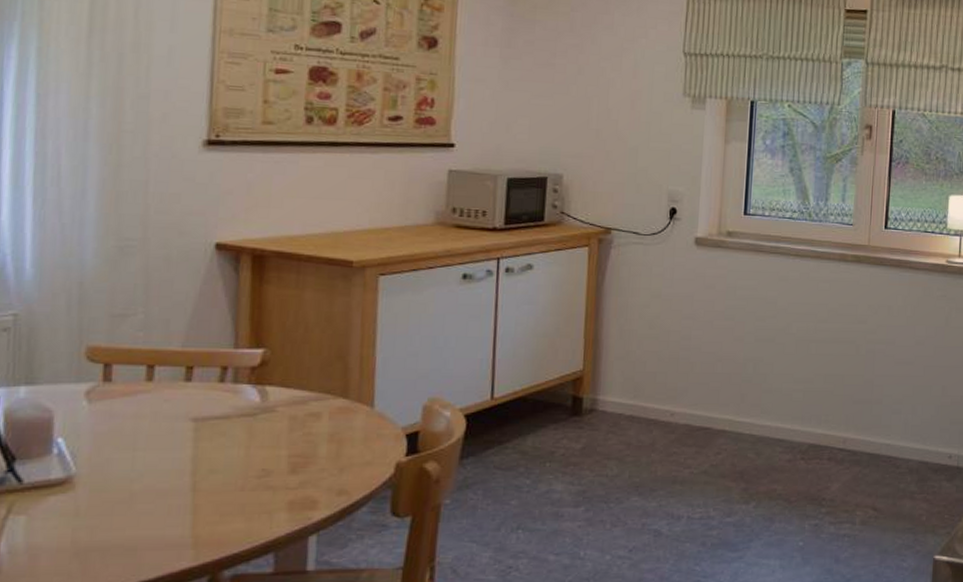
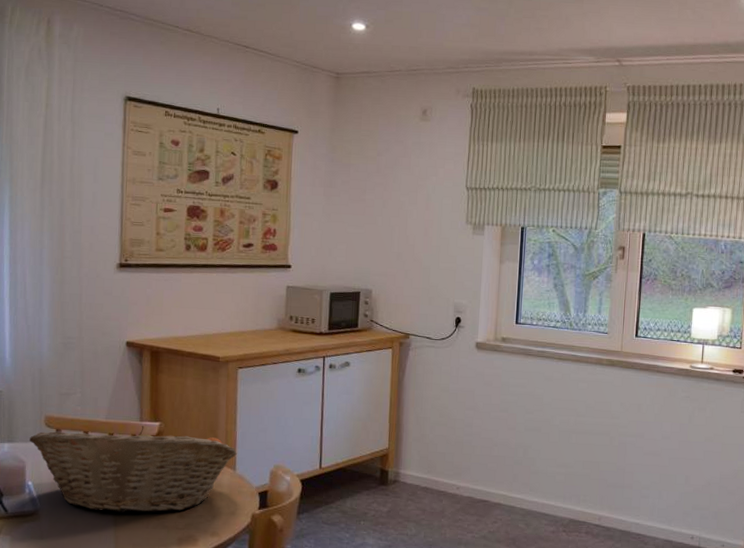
fruit basket: none [61,354,377,473] -> present [30,426,238,513]

